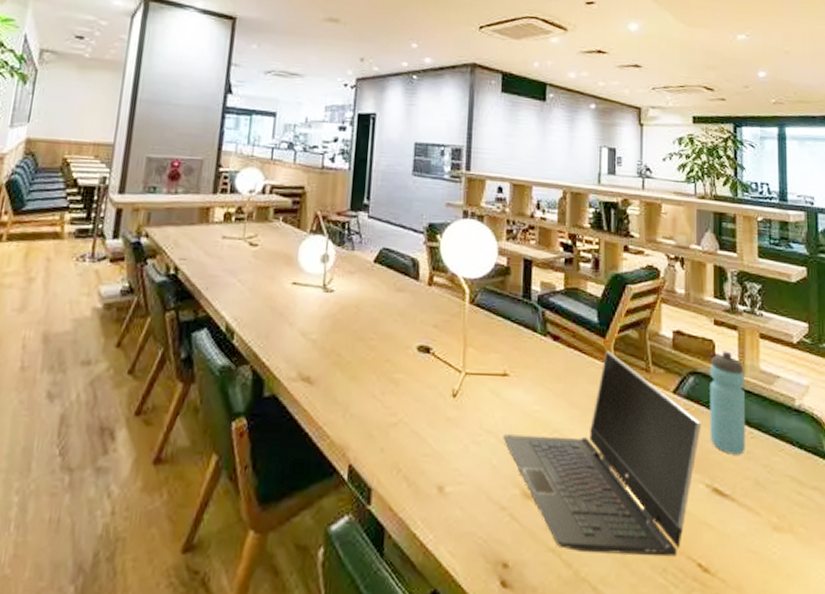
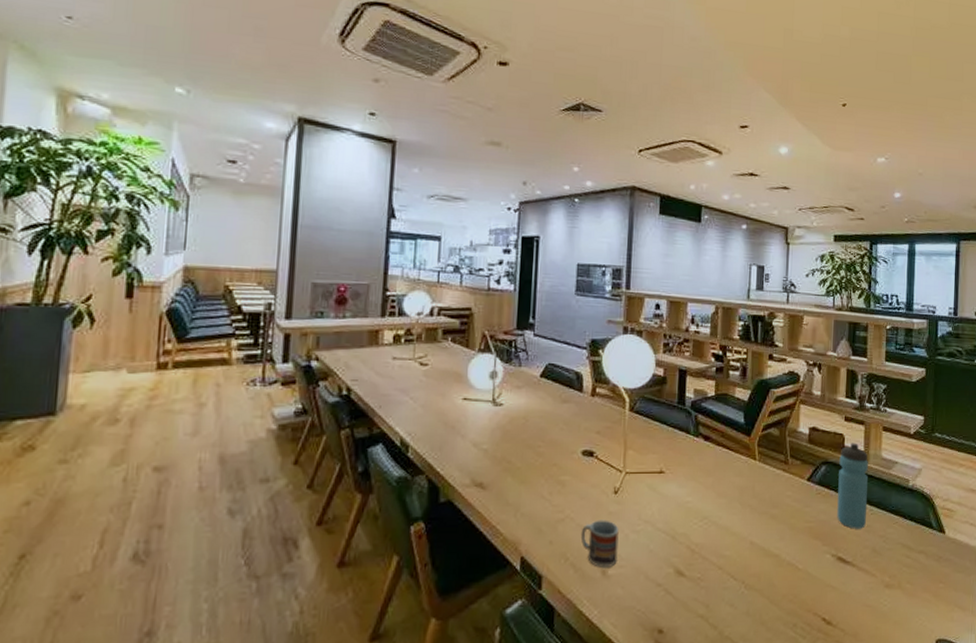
cup: none [415,426,458,483] -> present [580,520,619,567]
laptop computer: present [503,350,702,557] -> none [659,447,830,616]

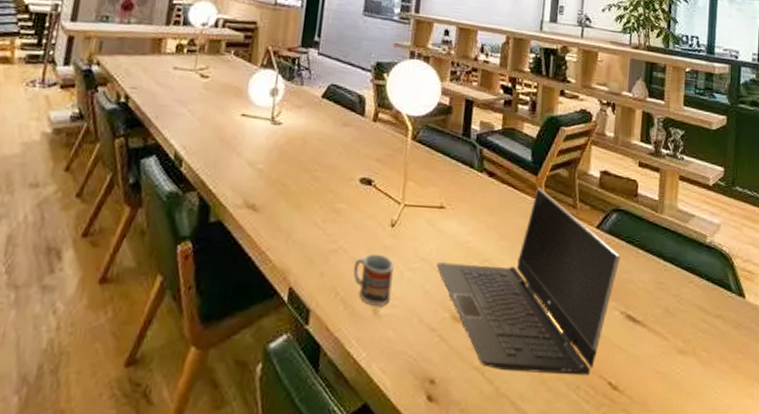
laptop computer: none [659,447,830,616] -> present [436,187,621,376]
water bottle: present [837,443,868,529] -> none [627,190,663,286]

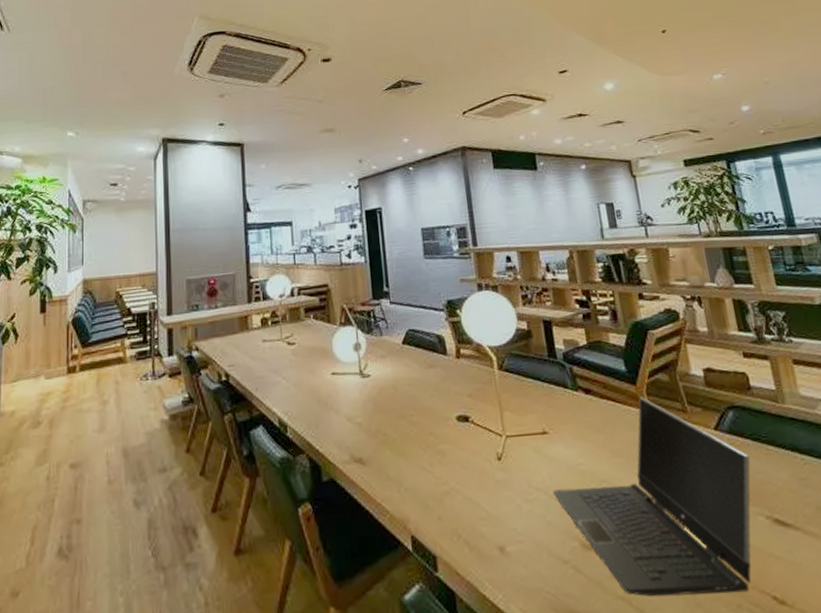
cup: present [353,253,394,306] -> none [469,489,514,544]

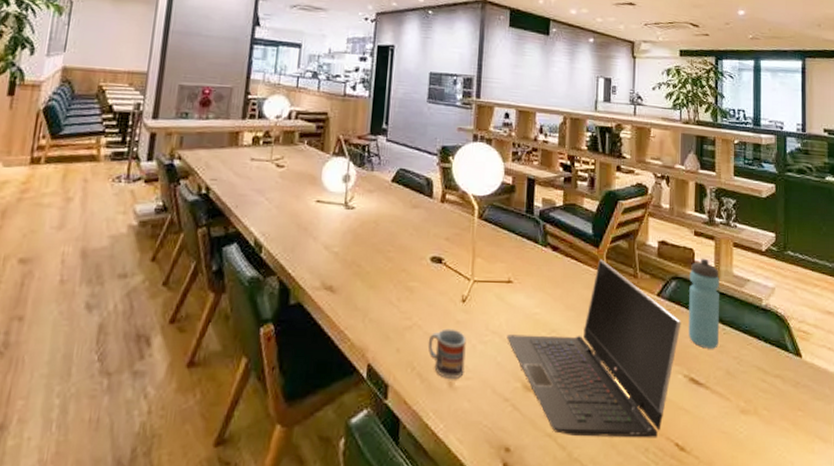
cup: none [469,489,514,544] -> present [427,328,466,379]
water bottle: none [747,381,800,484] -> present [688,258,719,349]

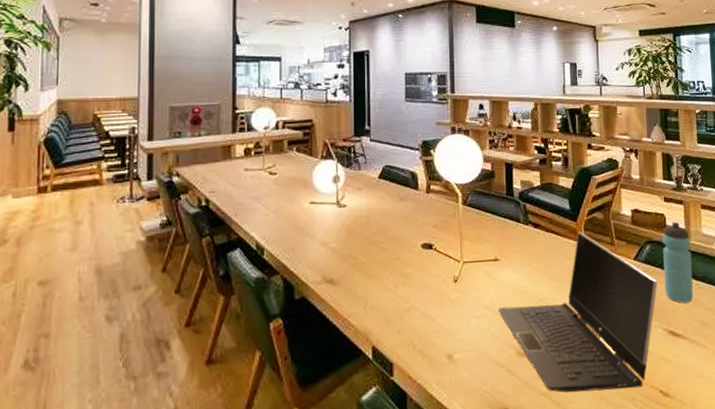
cup: present [427,328,466,379] -> none [426,307,462,353]

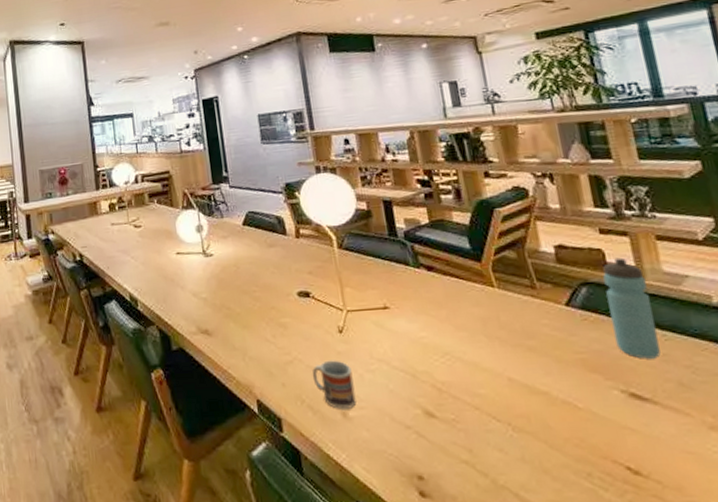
cup: none [426,307,462,353] -> present [312,360,357,409]
laptop computer: present [498,231,658,393] -> none [394,273,605,463]

